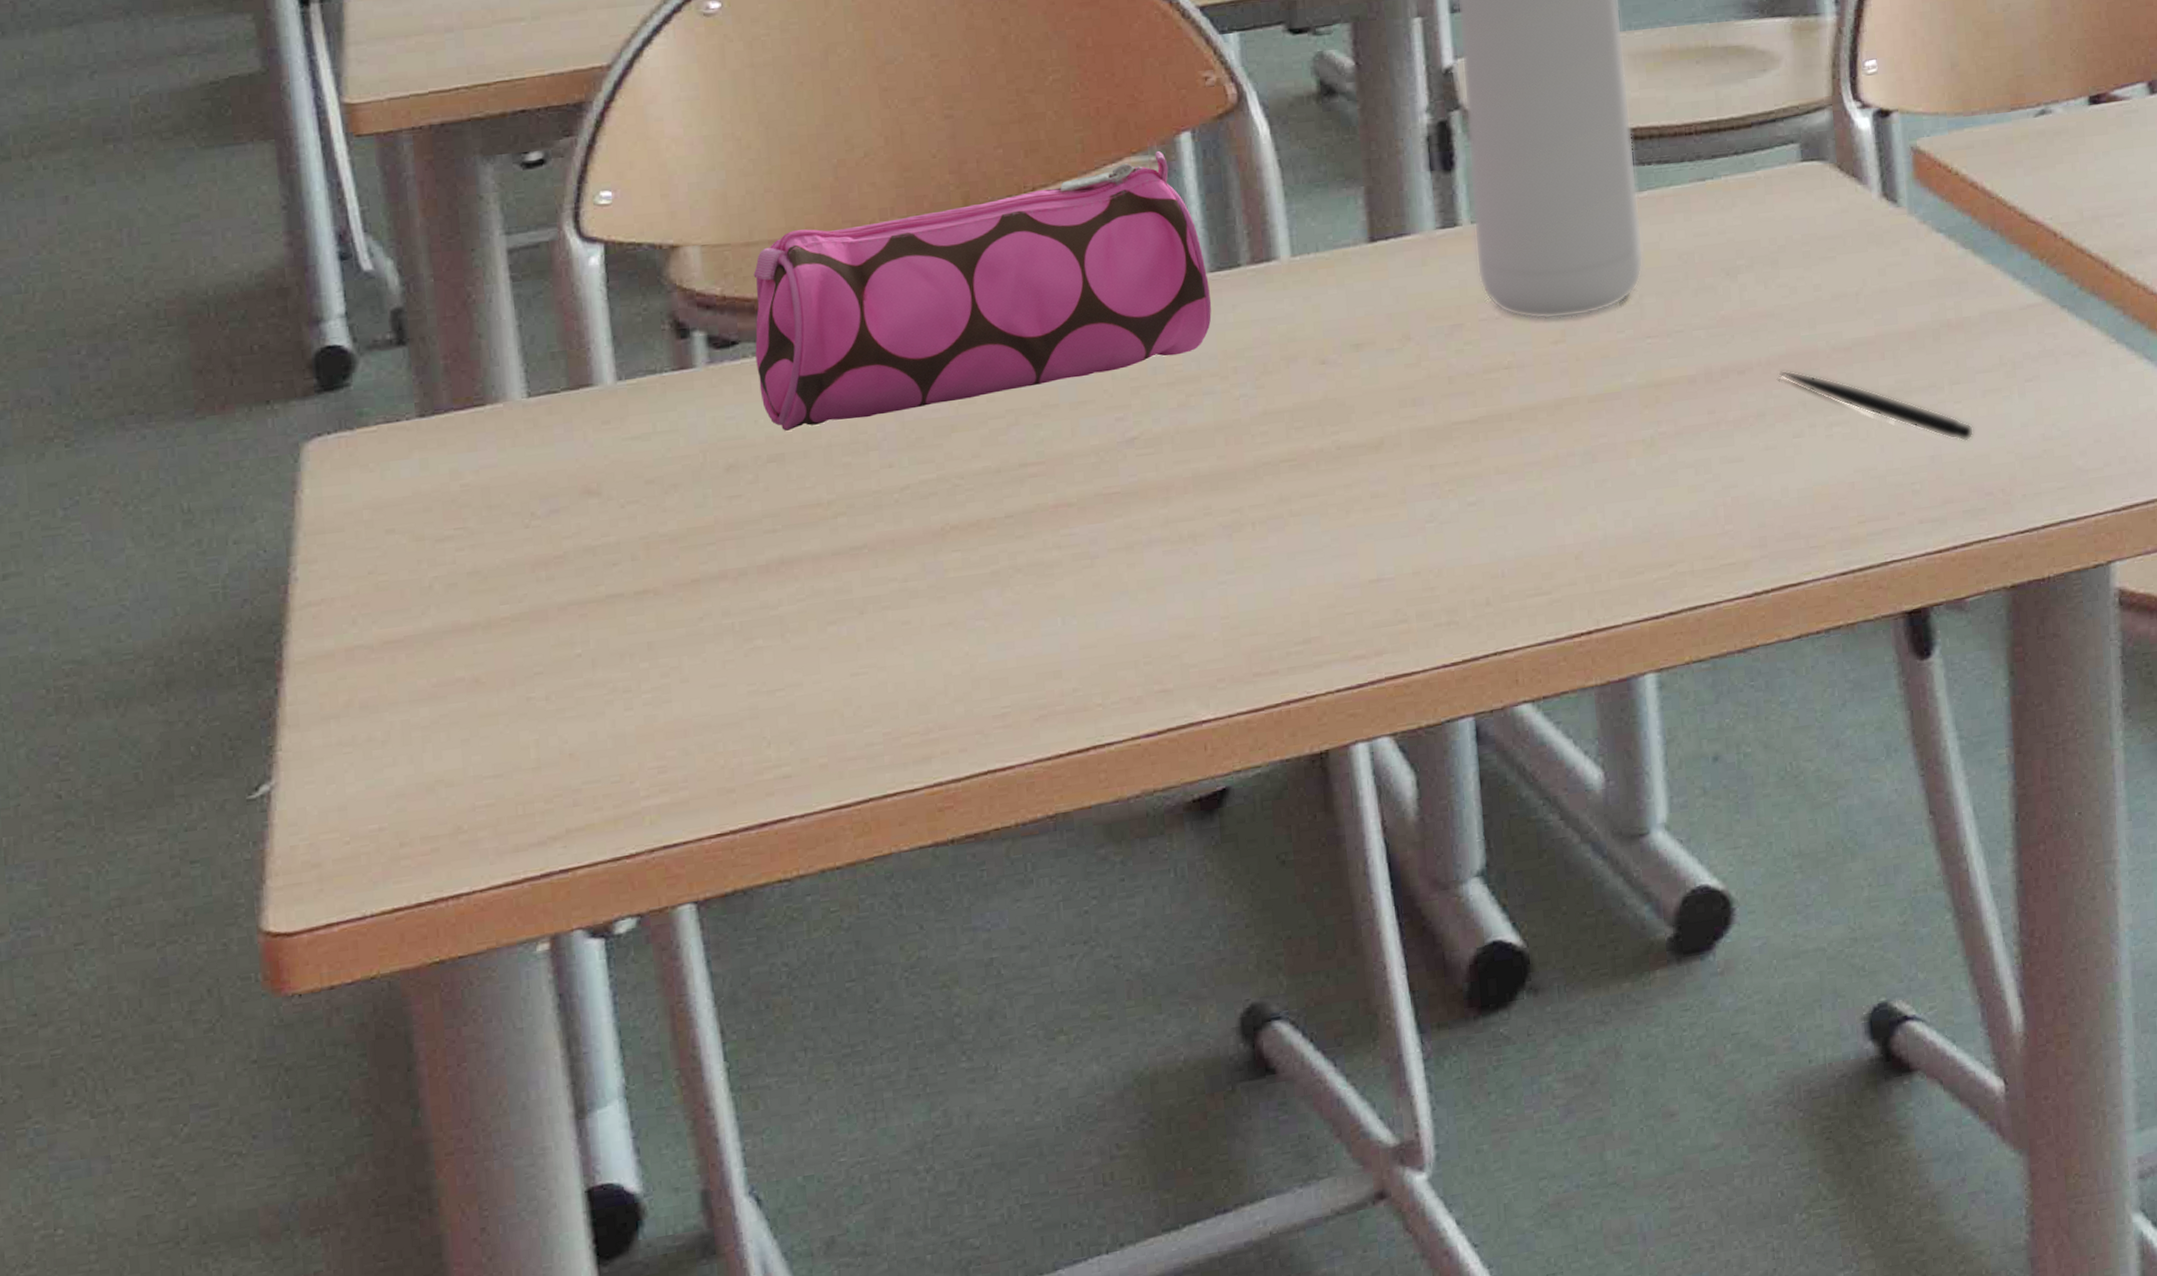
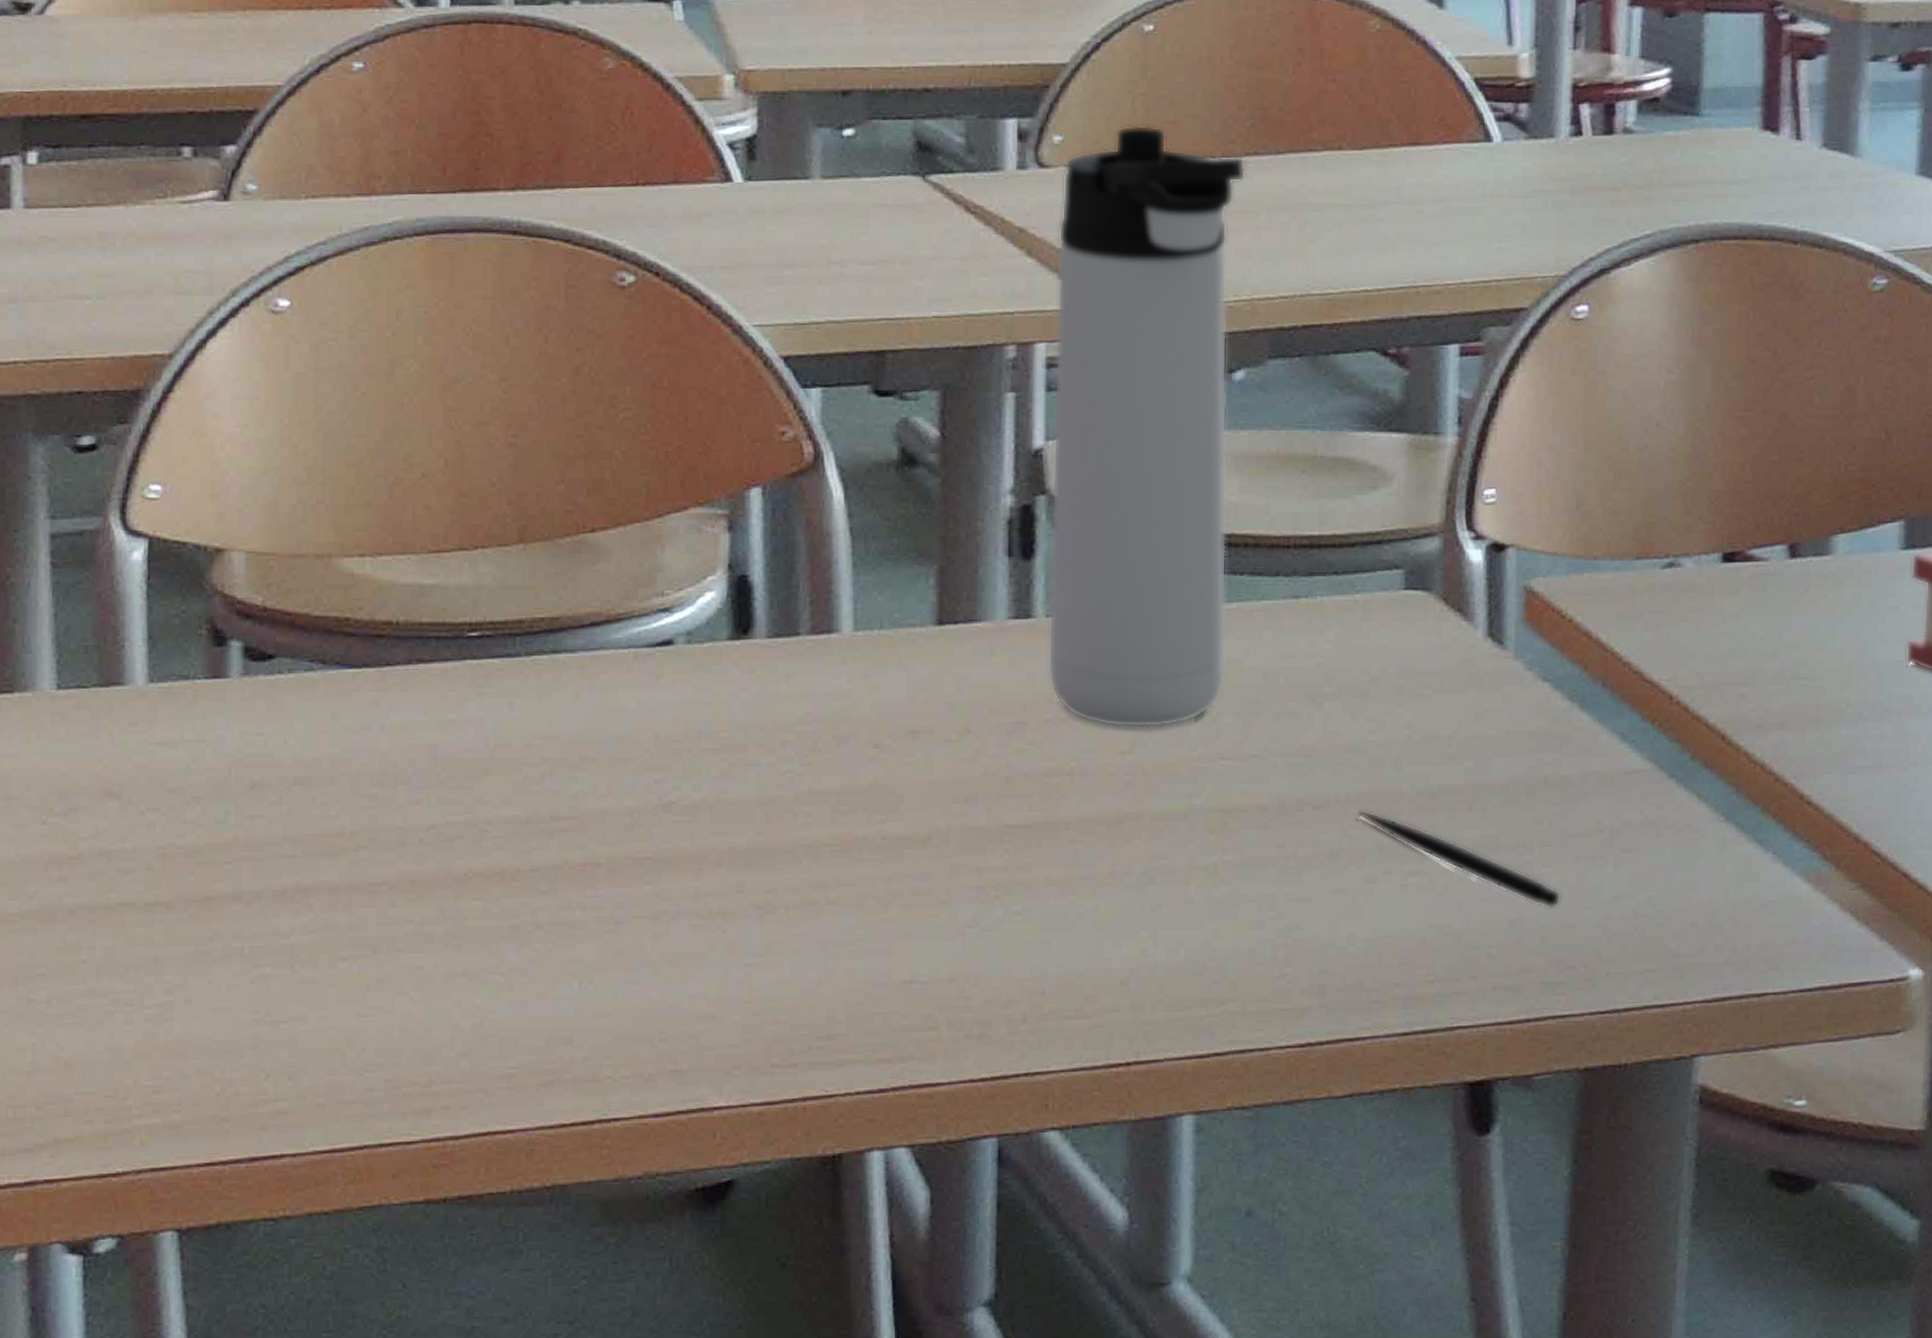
pencil case: present [753,150,1212,431] -> none [291,504,766,754]

